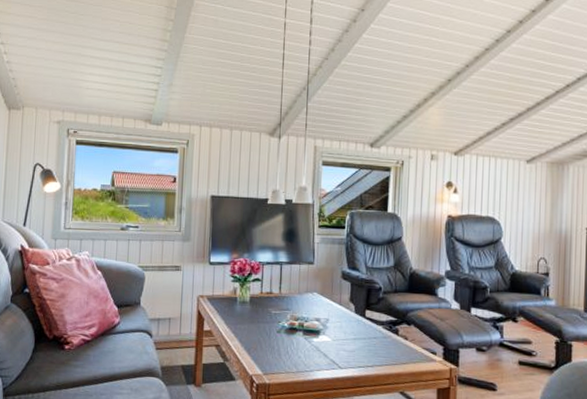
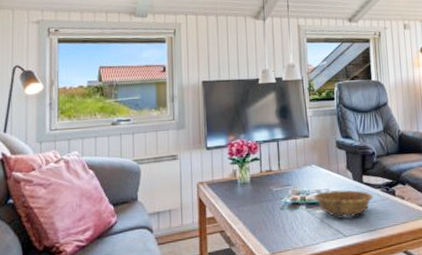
decorative bowl: none [313,320,375,350] -> present [314,190,374,218]

